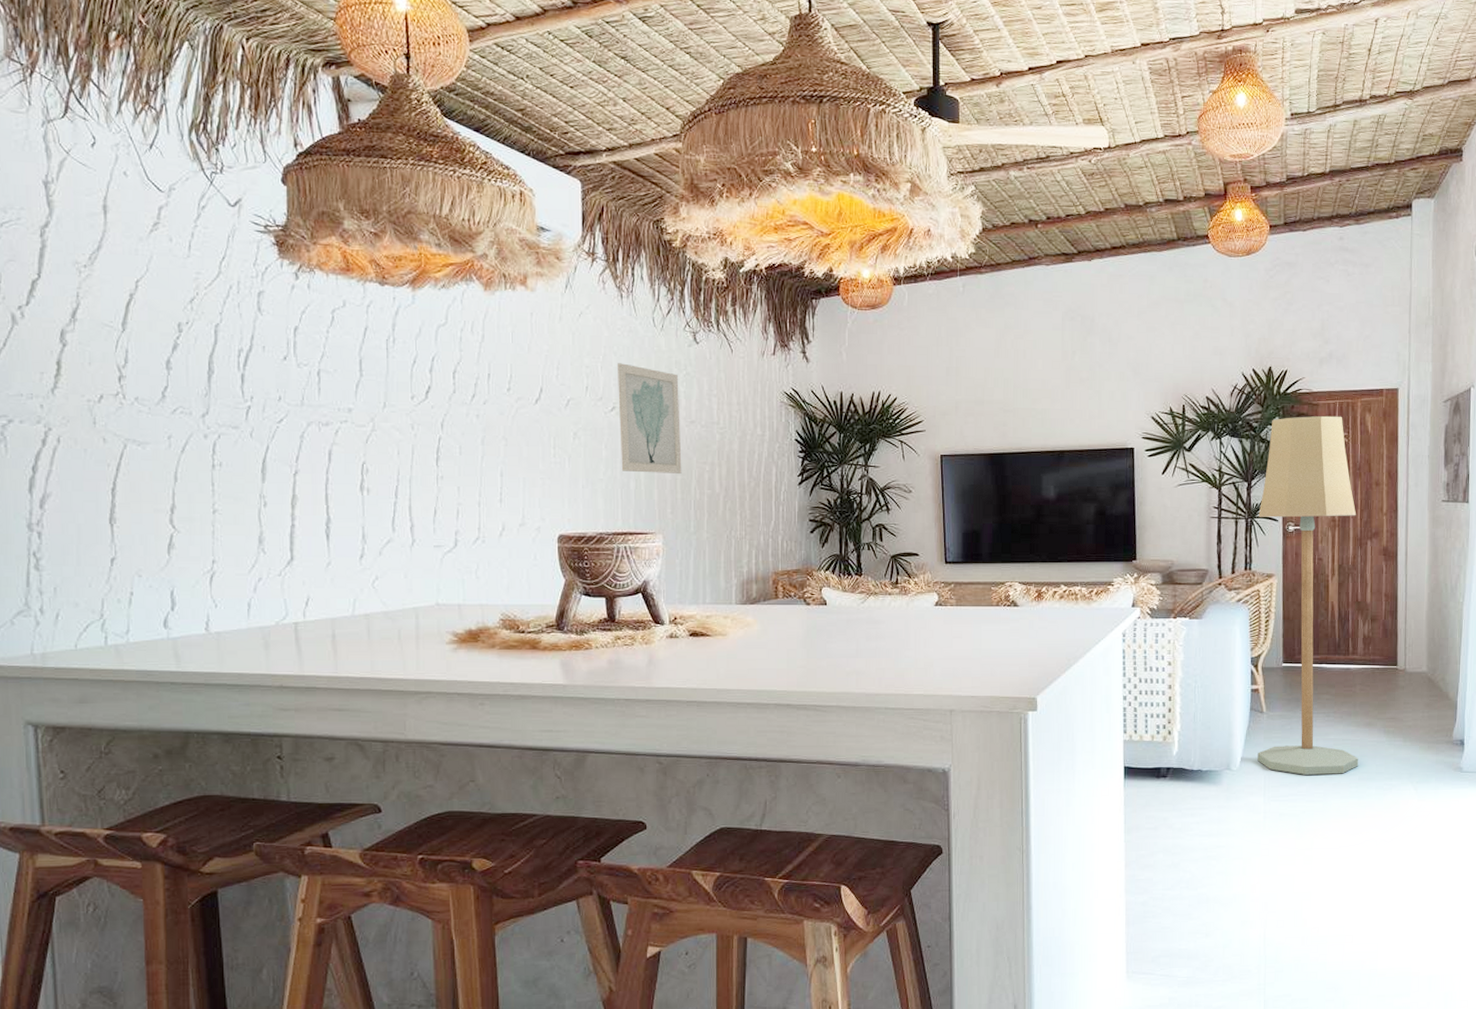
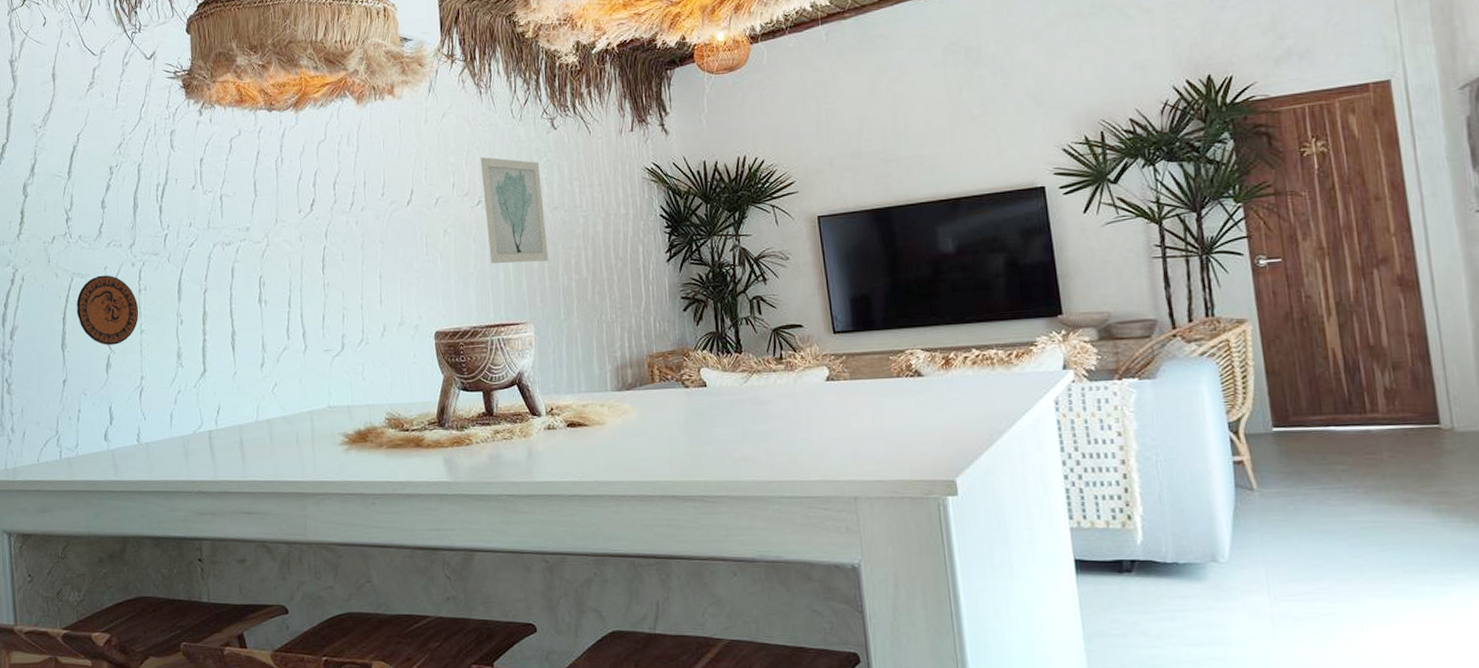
decorative plate: none [131,445,212,523] -> present [77,275,139,345]
floor lamp: present [1257,416,1359,775] -> none [1215,123,1401,567]

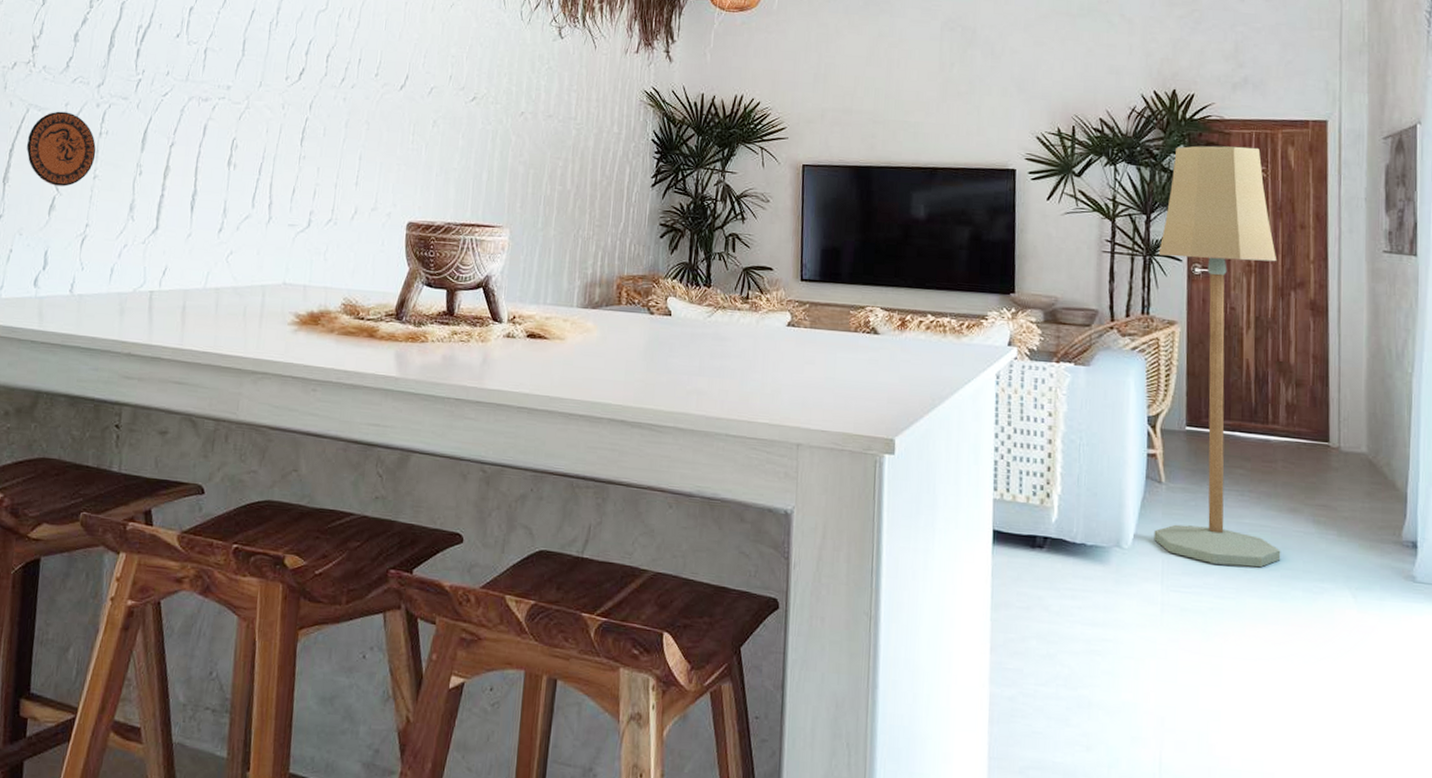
wall art: present [480,157,549,264] -> none [475,54,540,168]
floor lamp: none [1215,123,1401,567] -> present [1154,145,1281,568]

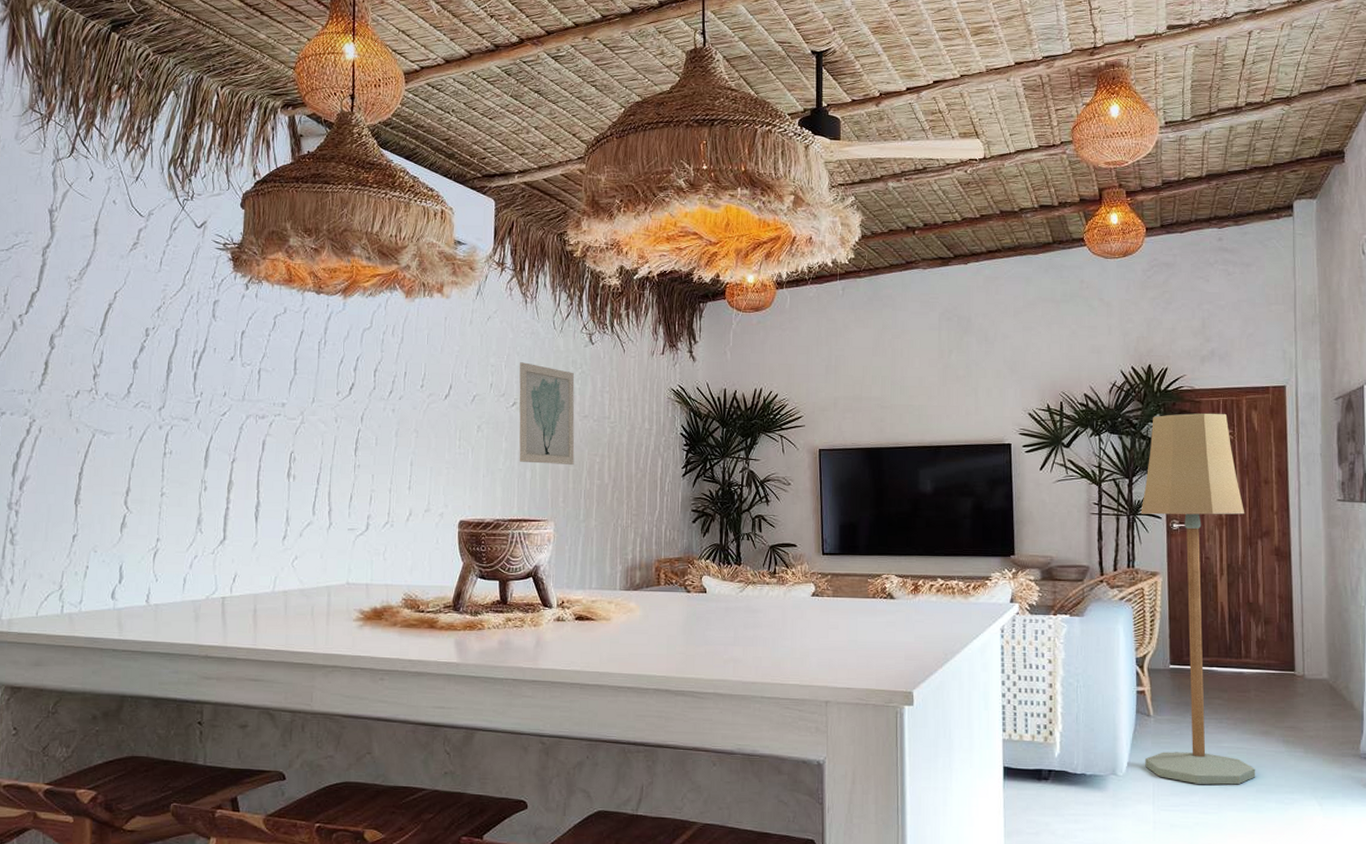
decorative plate: present [26,111,96,187] -> none [95,435,162,505]
wall art: none [475,54,540,168] -> present [519,362,575,465]

